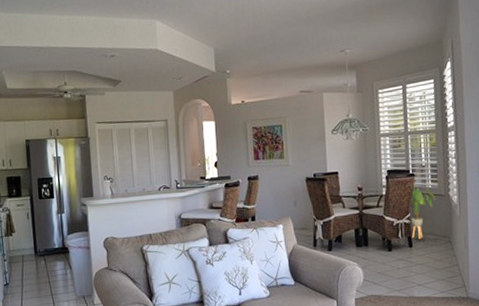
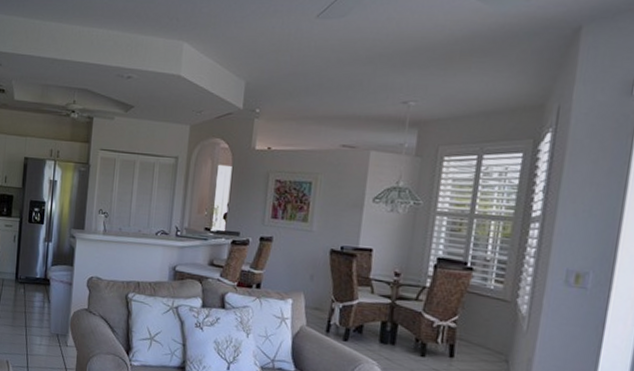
house plant: present [409,186,435,240] -> none [456,283,497,351]

